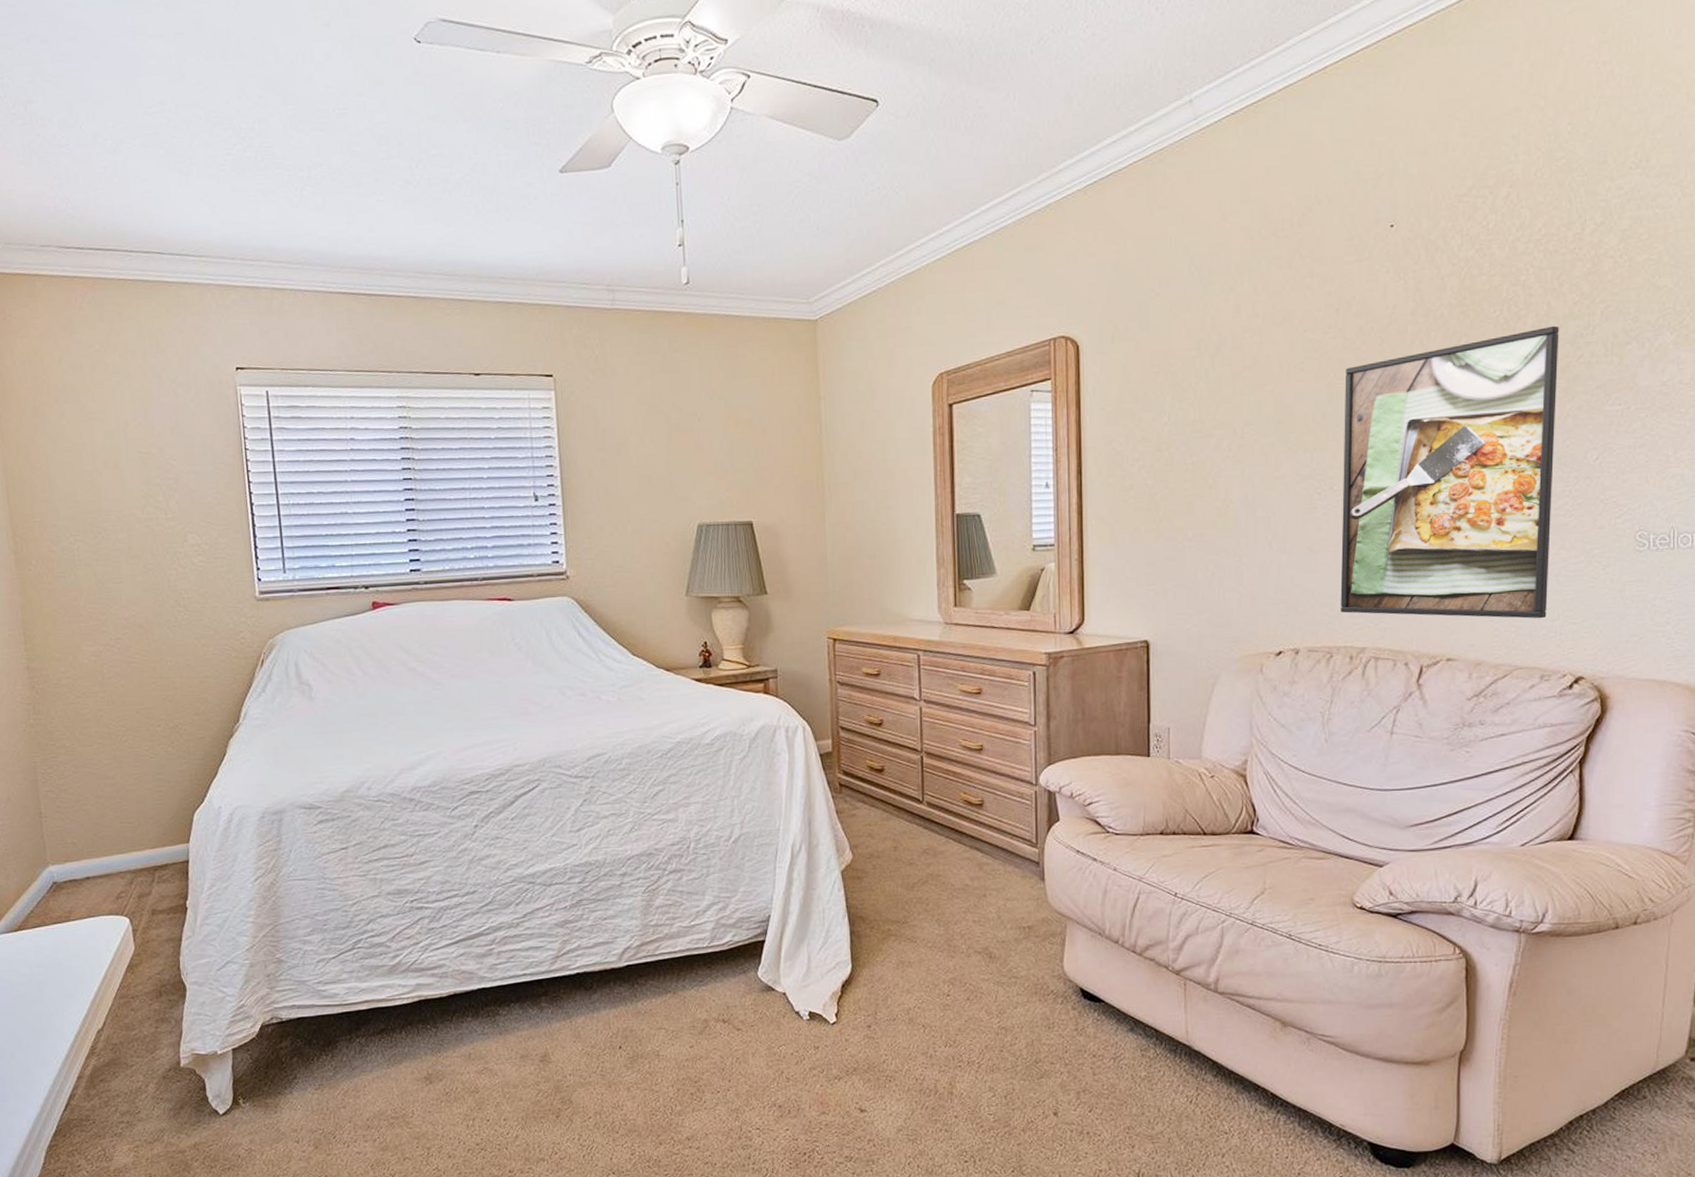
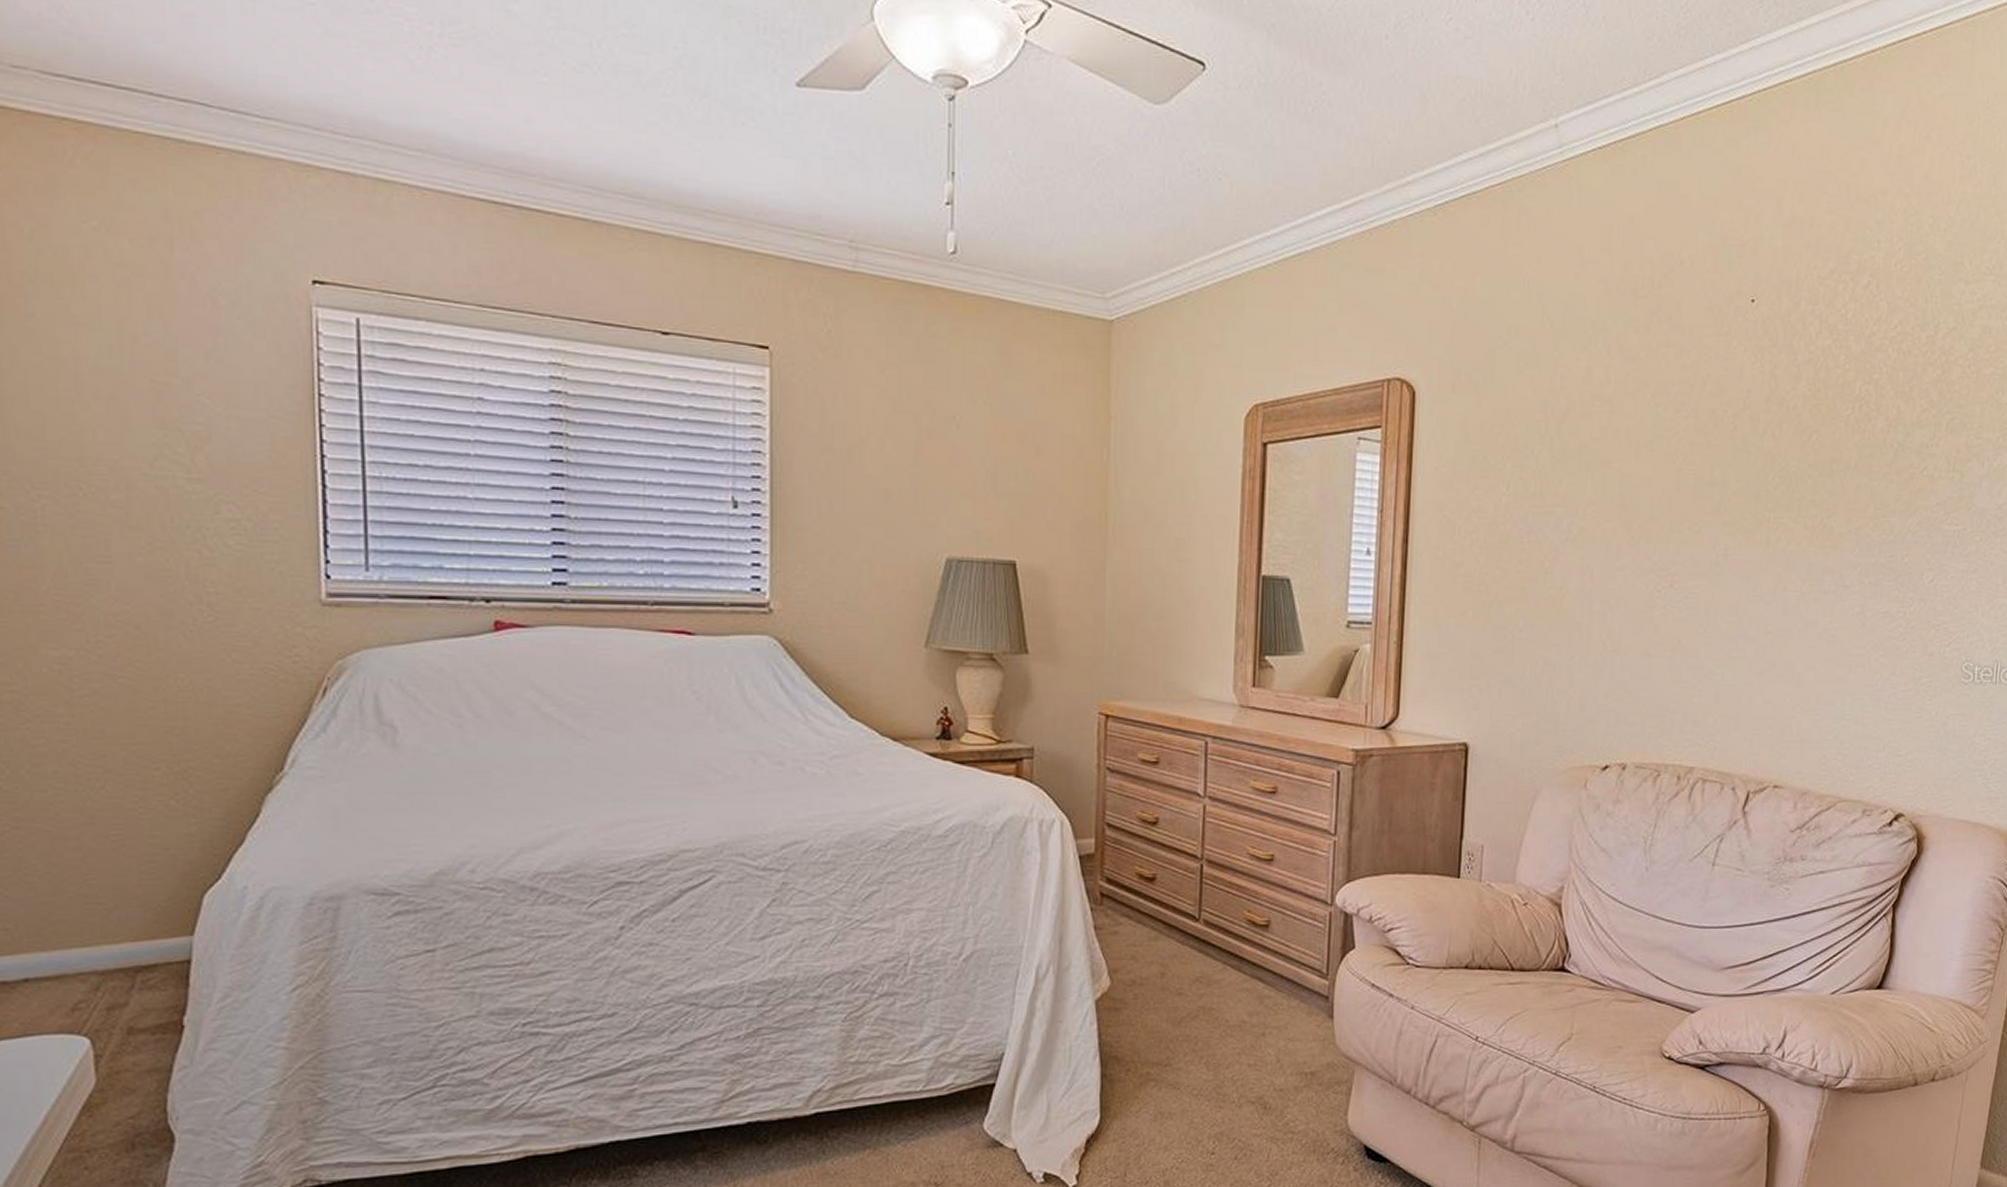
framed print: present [1340,325,1559,619] -> none [1672,432,1907,749]

